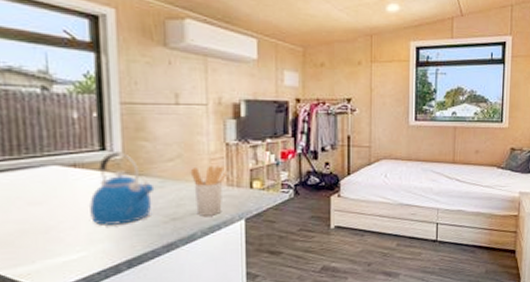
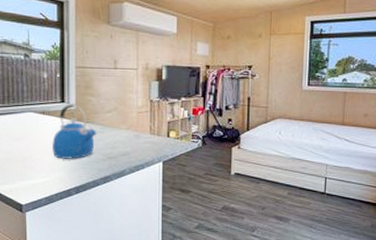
utensil holder: present [190,166,228,216] -> none [123,118,151,157]

